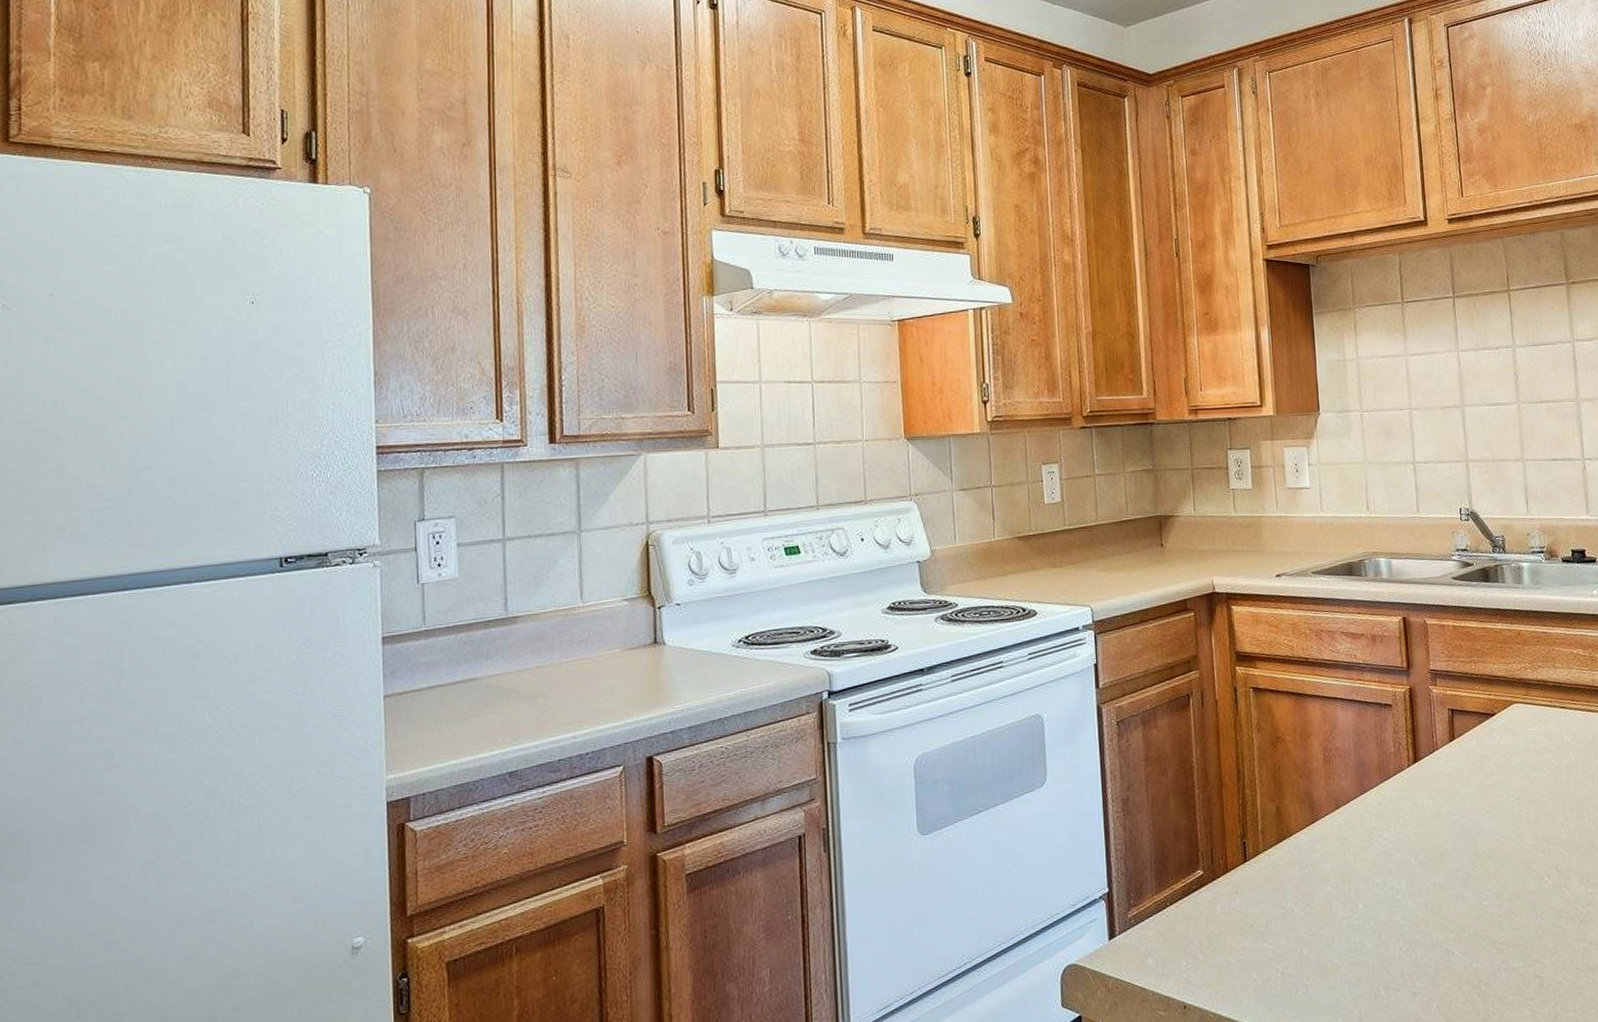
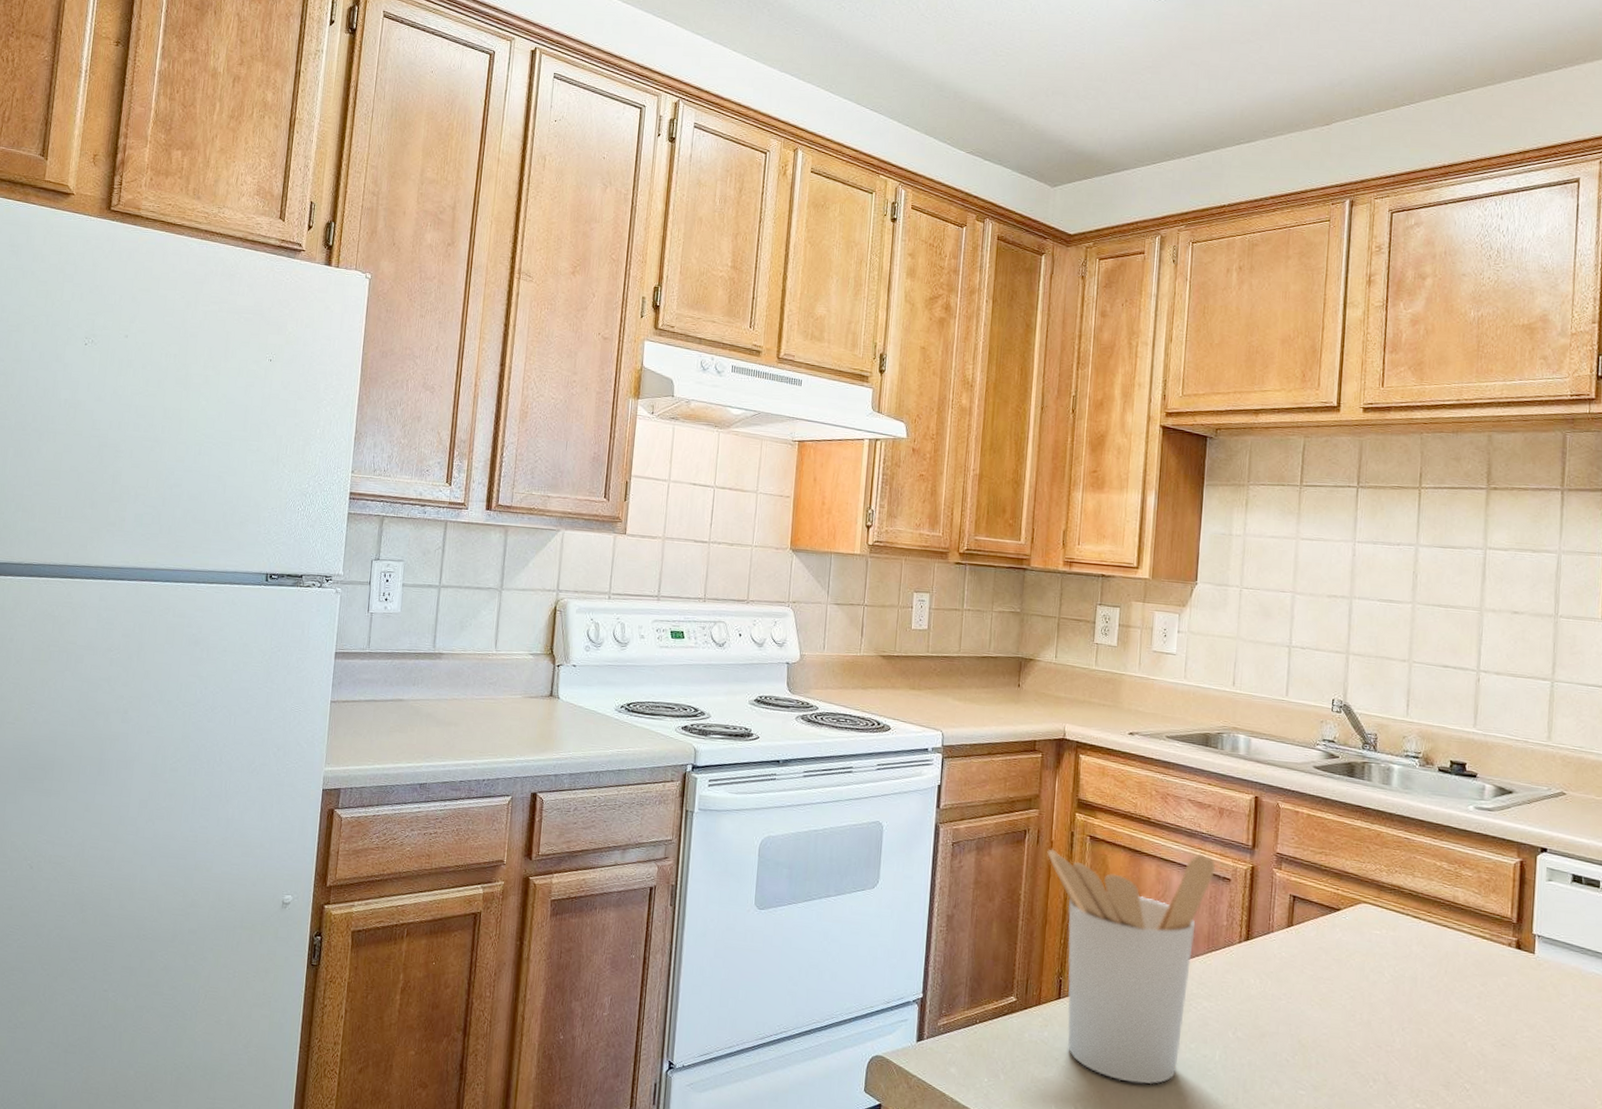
utensil holder: none [1213,686,1376,933] -> present [1047,849,1215,1085]

